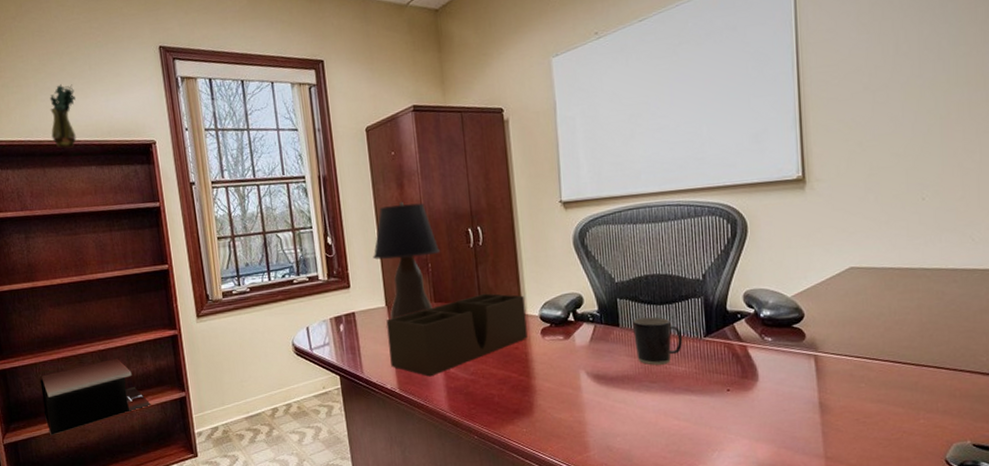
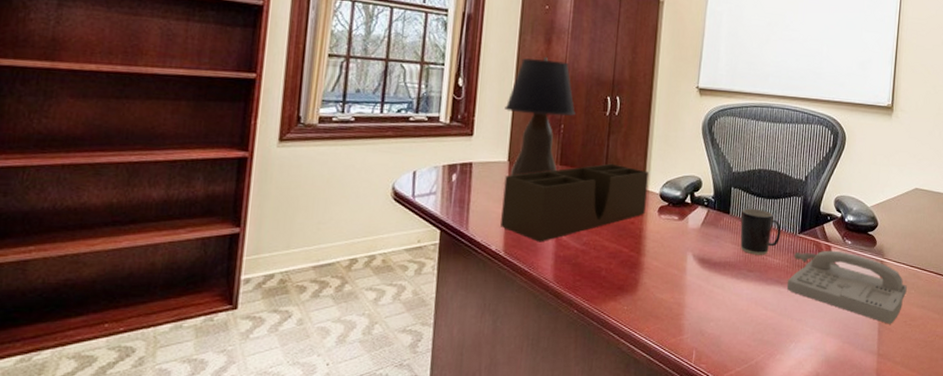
storage box: present [39,358,151,436] -> none [17,174,188,265]
telephone: none [698,350,855,424] -> present [786,250,907,324]

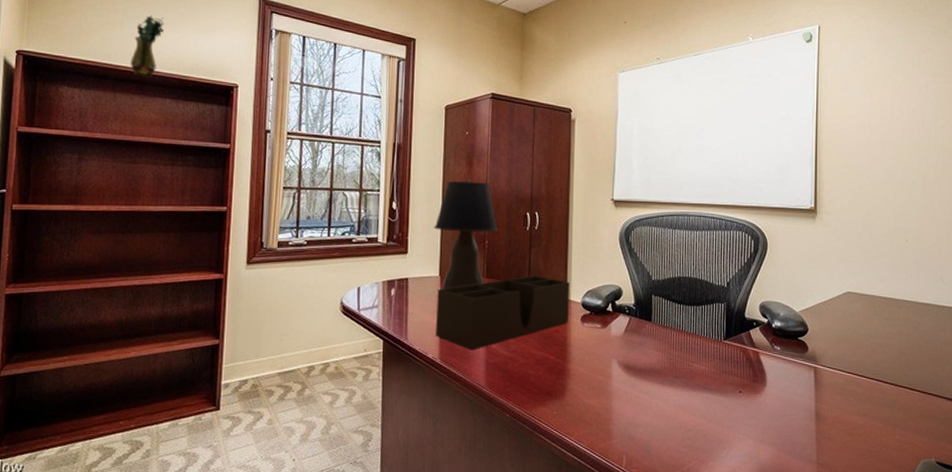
mug: present [740,208,782,255] -> none [662,315,706,362]
telephone: present [786,250,907,324] -> none [714,356,845,433]

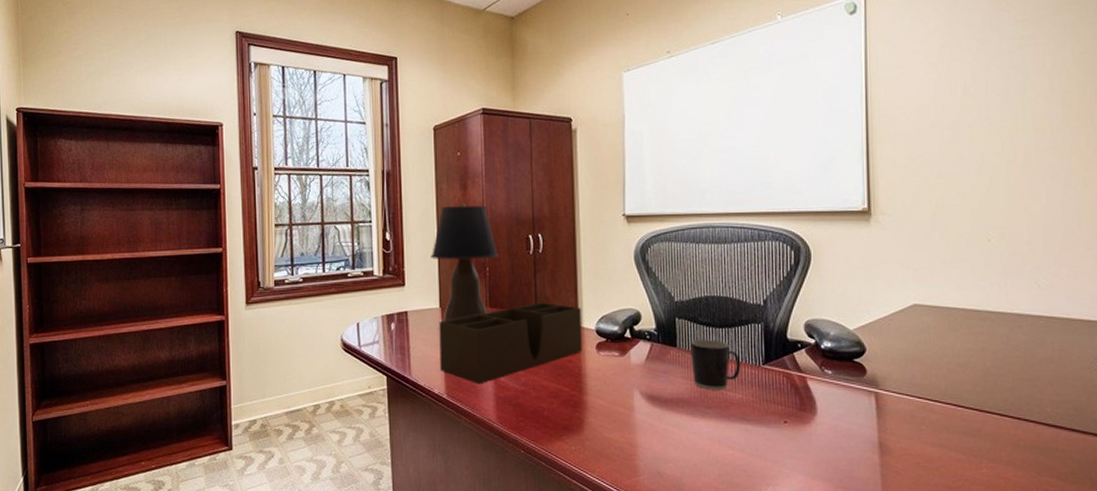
vase: present [130,15,164,78] -> none [119,61,147,124]
mug: none [662,315,706,362] -> present [689,339,741,390]

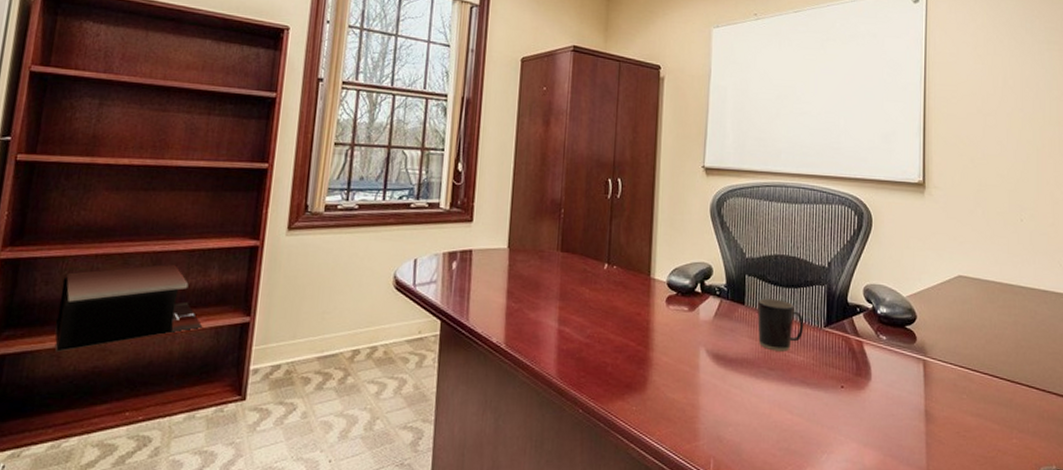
storage box: none [78,340,190,416] -> present [54,263,203,352]
table lamp: present [430,202,499,322] -> none [504,138,576,264]
desk organizer: present [439,302,582,384] -> none [501,249,654,335]

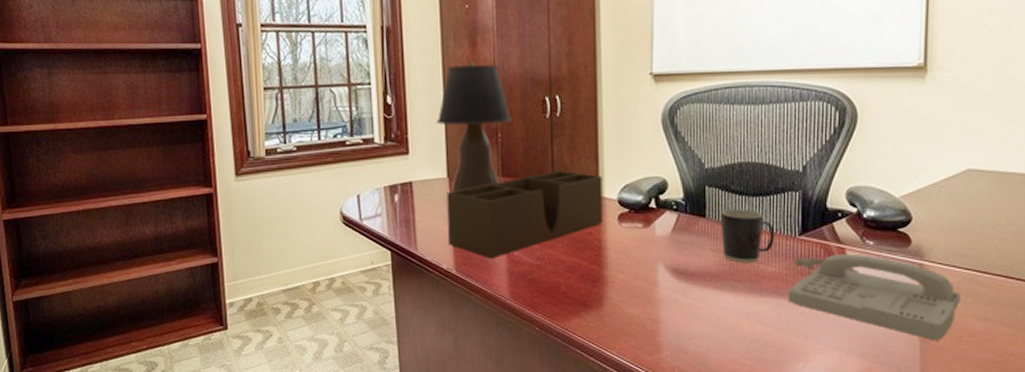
storage box: present [54,263,203,352] -> none [56,214,179,295]
desk organizer: none [501,249,654,335] -> present [447,170,603,259]
table lamp: none [504,138,576,264] -> present [437,61,512,192]
telephone: none [813,346,957,435] -> present [787,253,961,341]

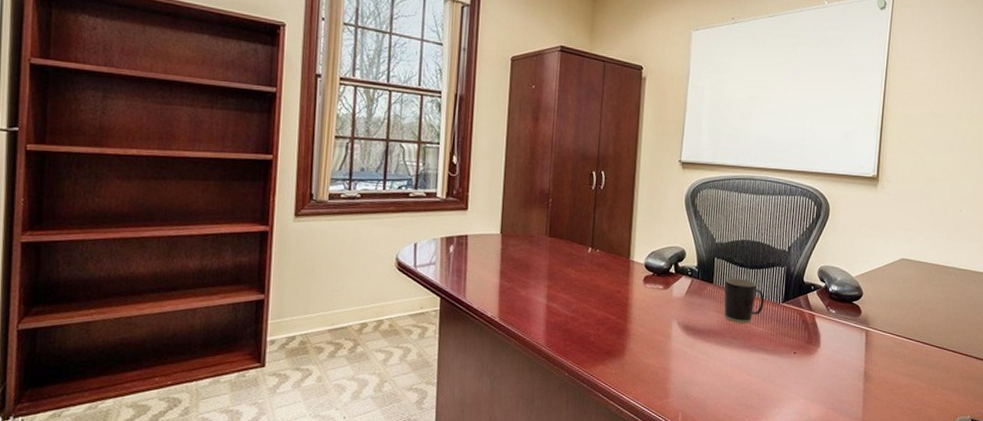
table lamp: present [437,61,512,192] -> none [496,134,563,248]
desk organizer: present [447,170,603,259] -> none [495,235,633,309]
telephone: present [787,253,961,341] -> none [770,319,893,392]

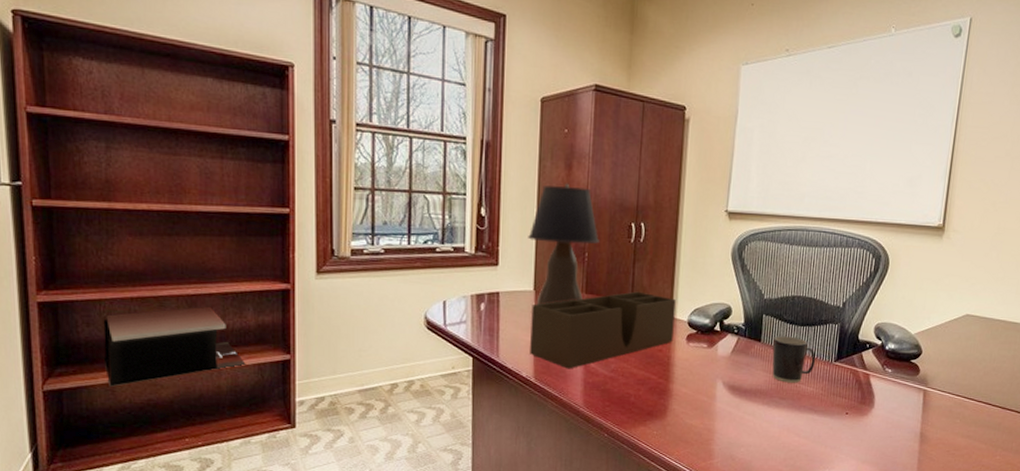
storage box: none [81,247,221,326] -> present [103,306,246,387]
desk organizer: none [495,235,633,309] -> present [530,291,676,369]
table lamp: none [496,134,563,248] -> present [528,183,599,305]

